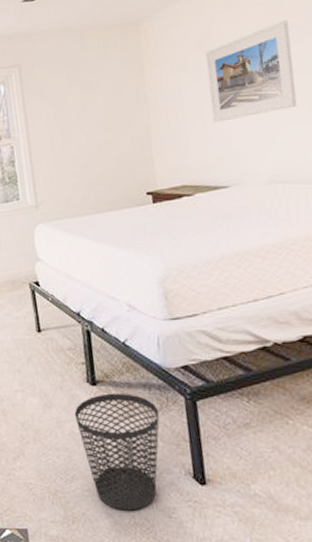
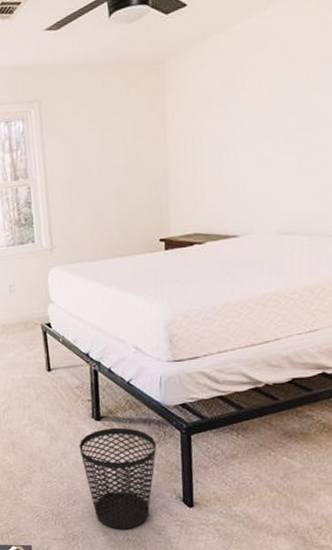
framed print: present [205,20,298,123] -> none [228,67,313,172]

